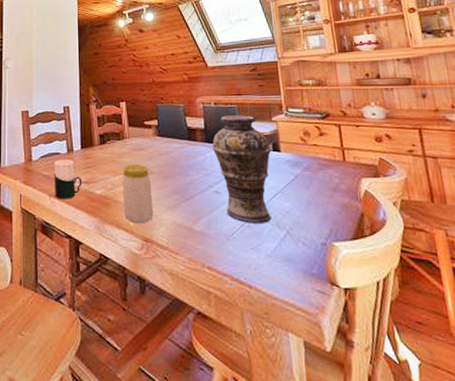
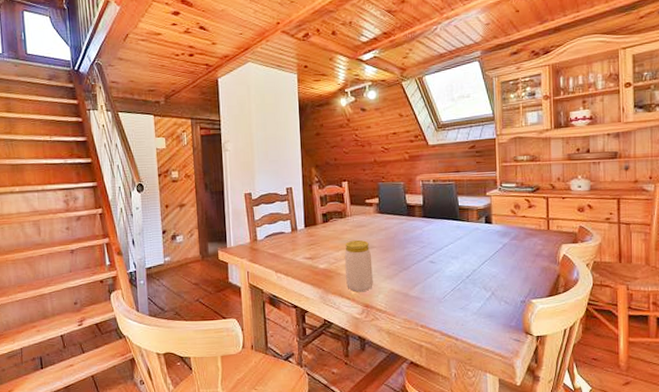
cup: present [53,160,82,199] -> none [278,238,307,274]
vase: present [212,115,272,223] -> none [429,191,484,287]

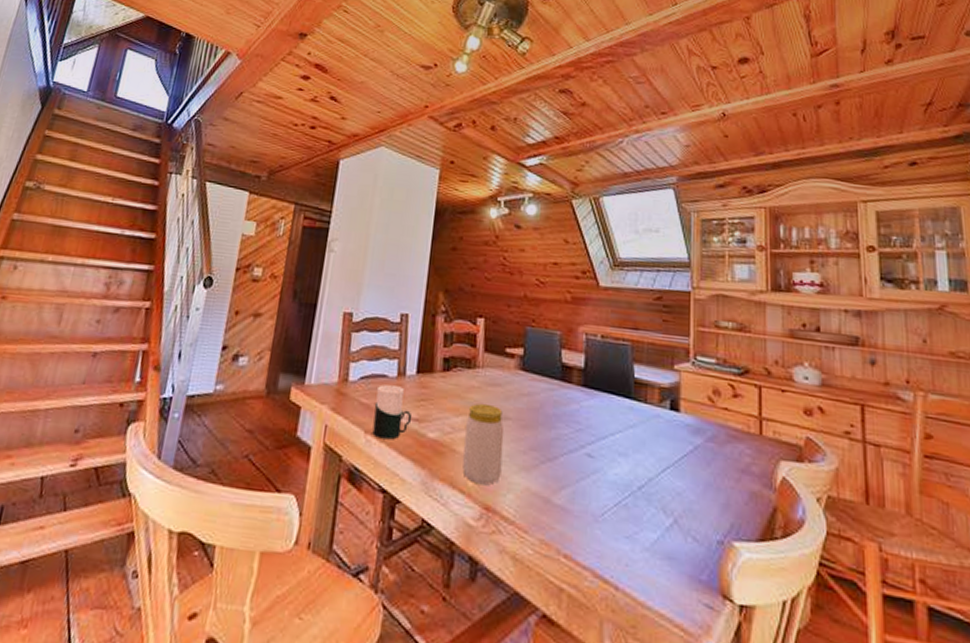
cup: none [278,238,307,274] -> present [372,384,413,440]

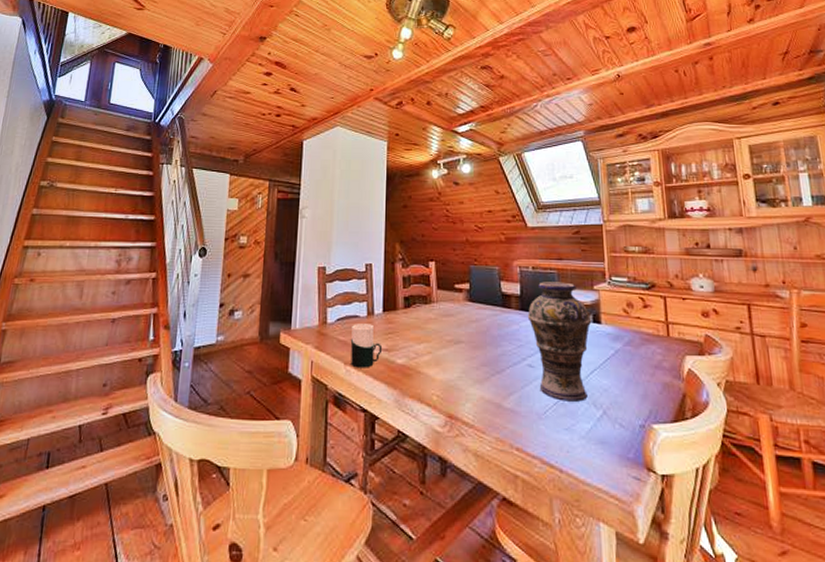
jar: present [462,403,505,485] -> none [426,331,460,398]
vase: none [590,354,669,505] -> present [527,282,592,402]

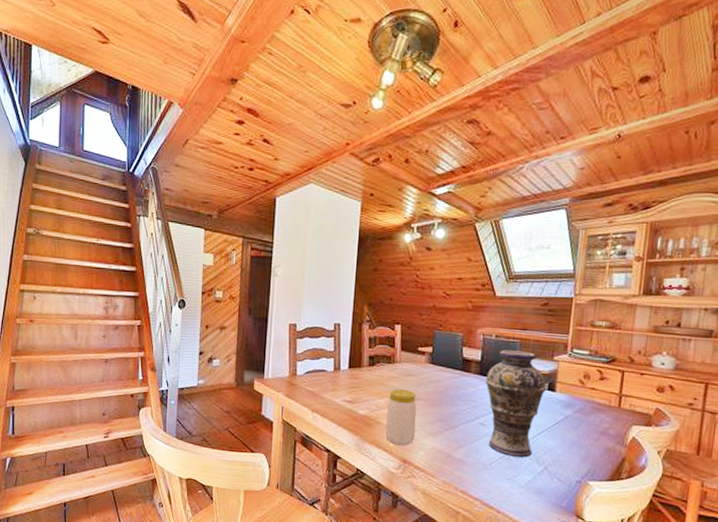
cup: present [350,324,383,368] -> none [317,377,347,416]
jar: none [426,331,460,398] -> present [386,388,417,446]

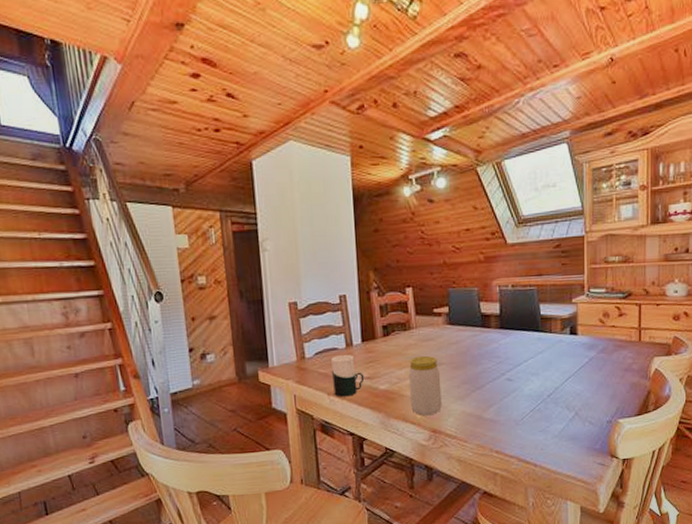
cup: none [317,377,347,416] -> present [331,355,365,397]
vase: present [485,350,547,458] -> none [506,298,569,408]

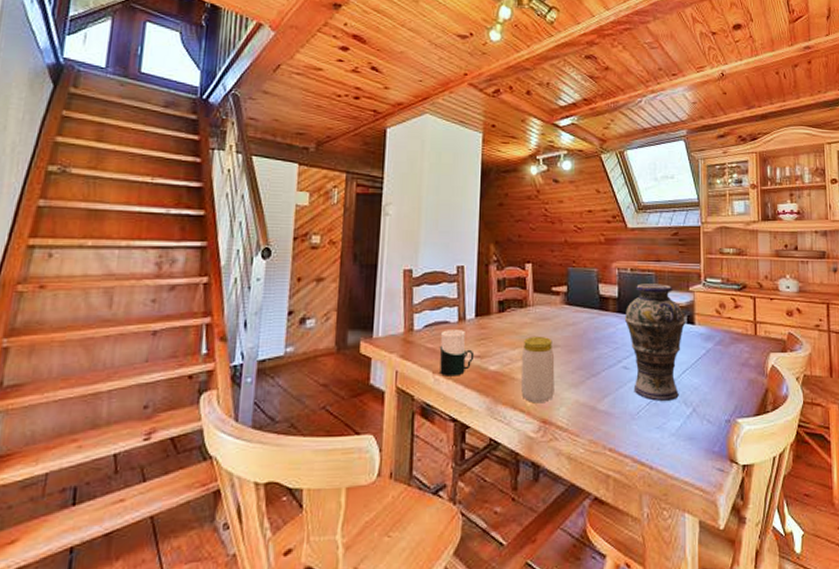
vase: none [506,298,569,408] -> present [624,284,686,401]

